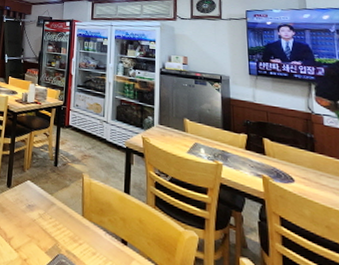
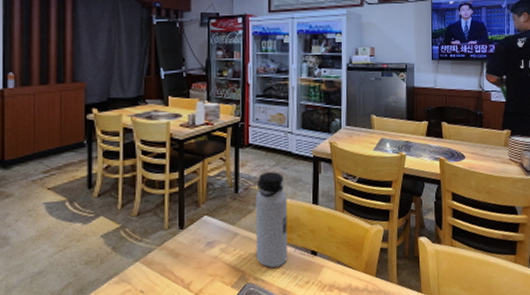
water bottle: none [69,153,100,247] -> present [255,172,288,268]

